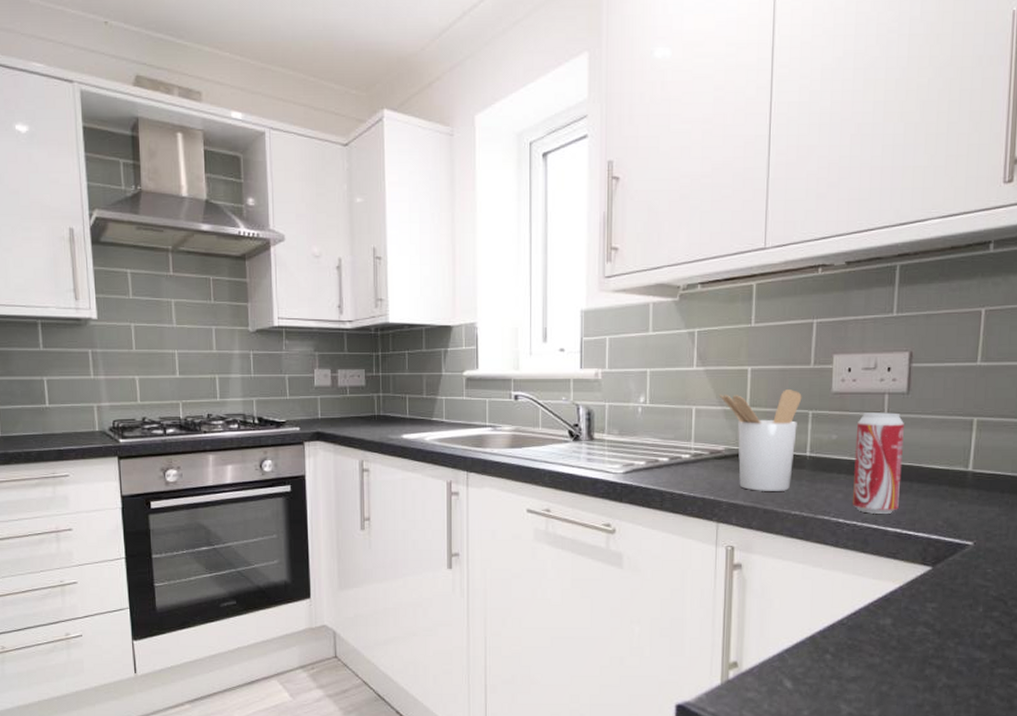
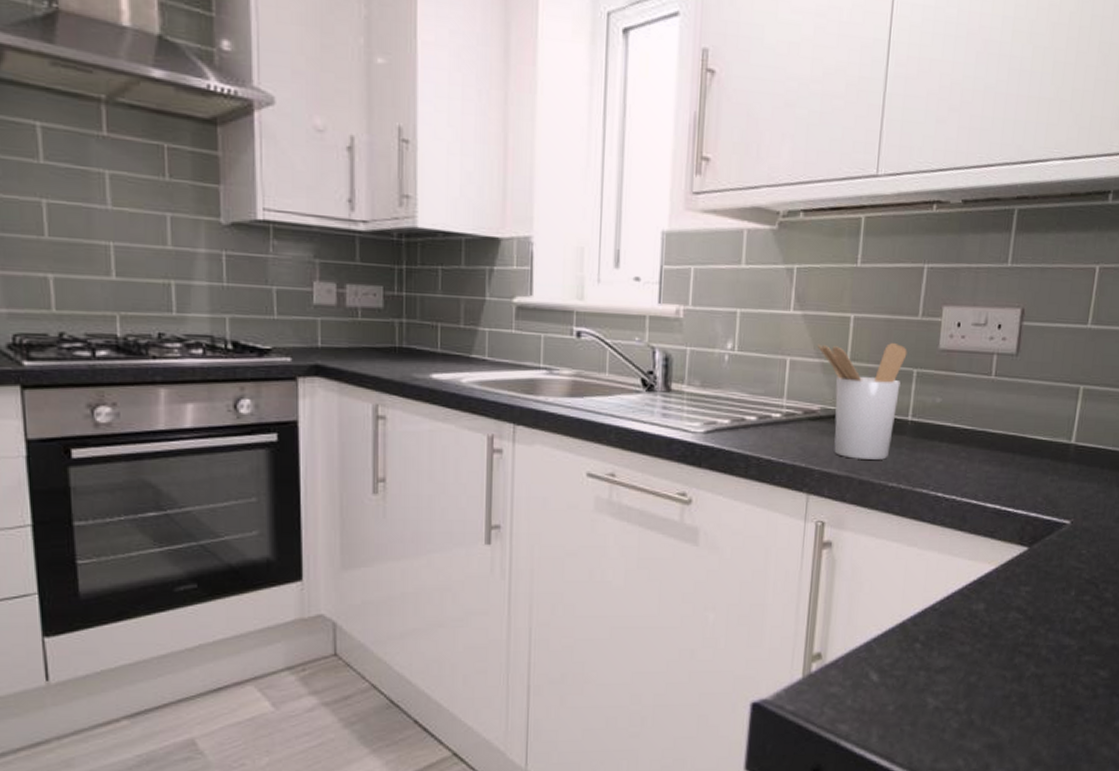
beverage can: present [853,412,904,514] -> none [953,374,1011,488]

